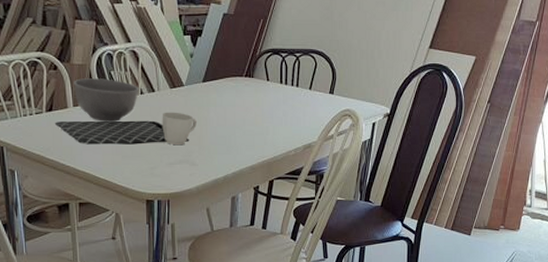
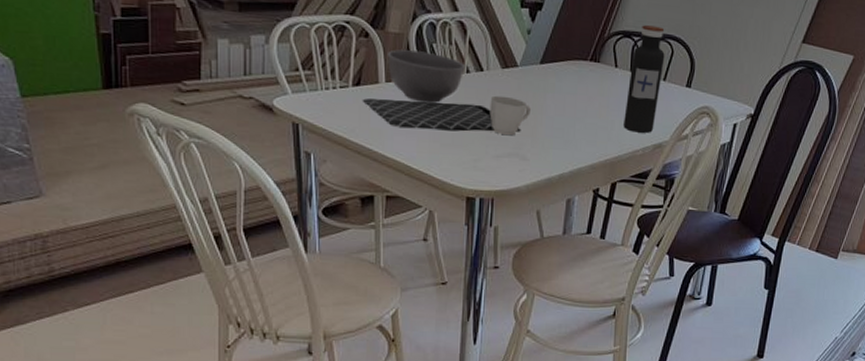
water bottle: none [277,43,309,136] -> present [623,25,665,133]

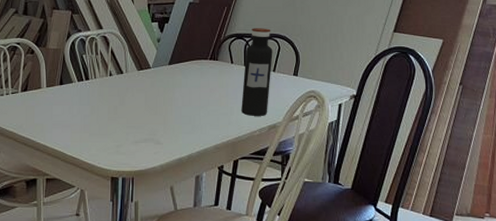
placemat: present [362,98,521,132] -> none [28,100,155,123]
bowl: present [388,49,465,103] -> none [48,61,108,101]
cup: present [489,95,531,136] -> none [129,92,162,125]

